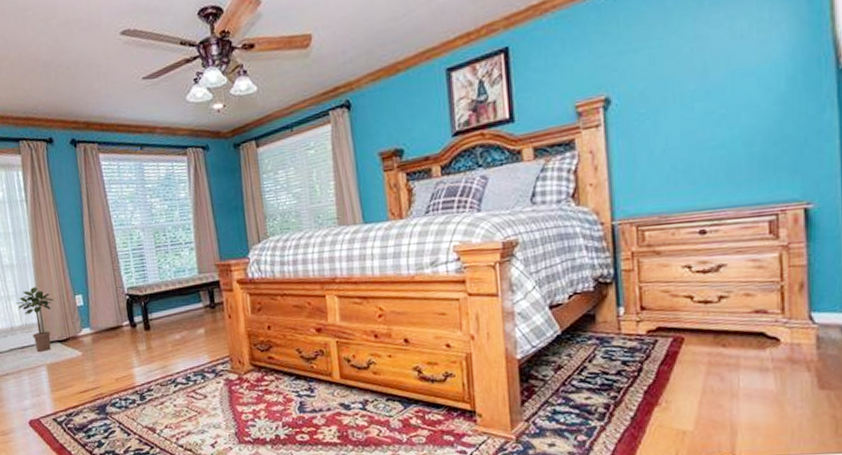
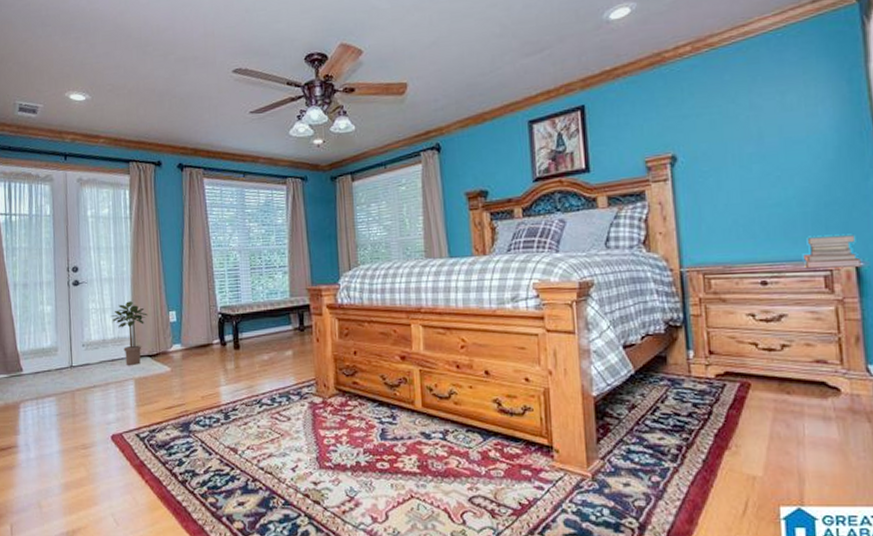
books: none [748,174,810,215] -> present [804,235,861,269]

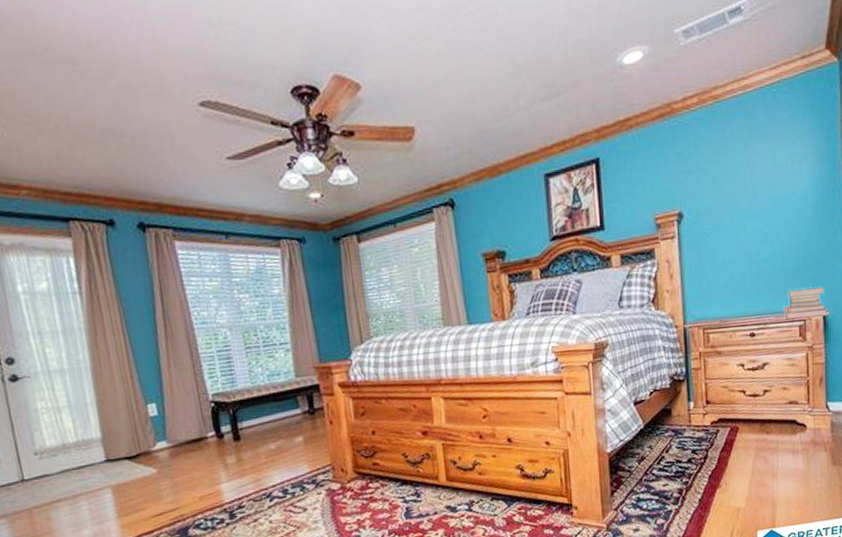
potted plant: present [110,301,148,365] -> none [68,395,120,472]

